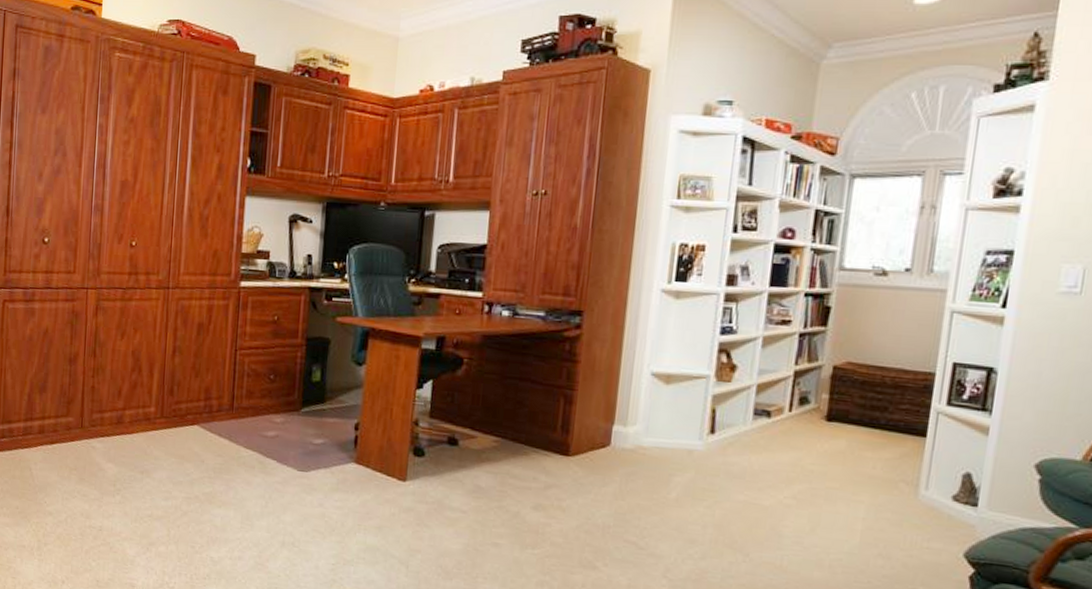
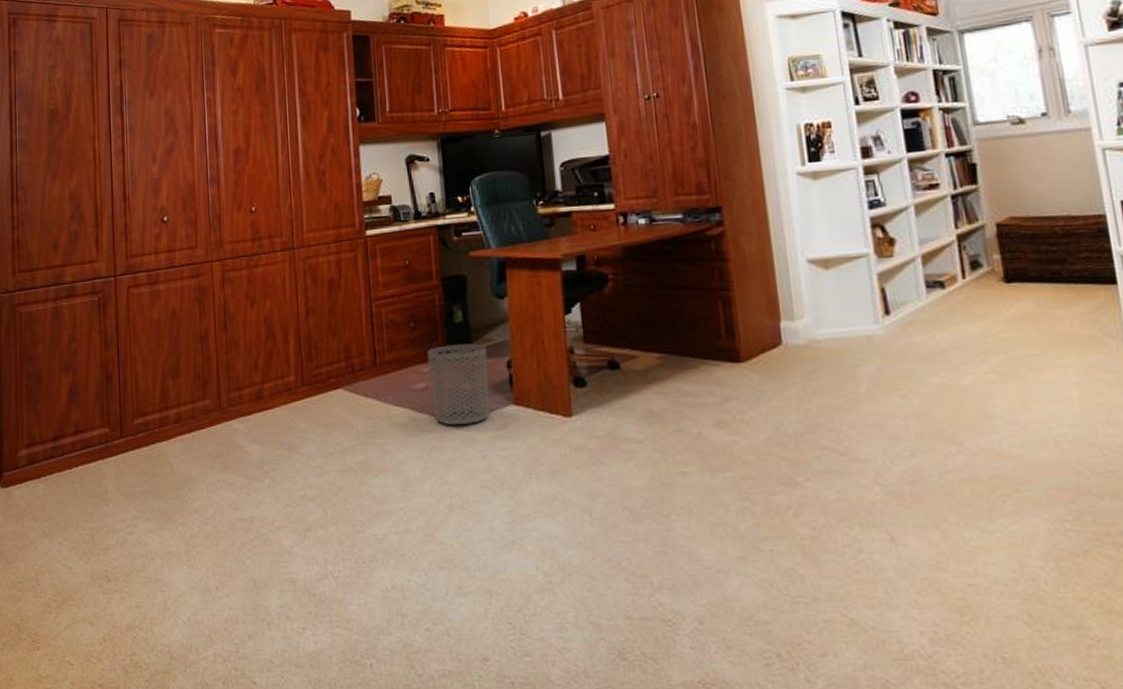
waste bin: none [280,400,338,475] -> present [427,343,489,426]

